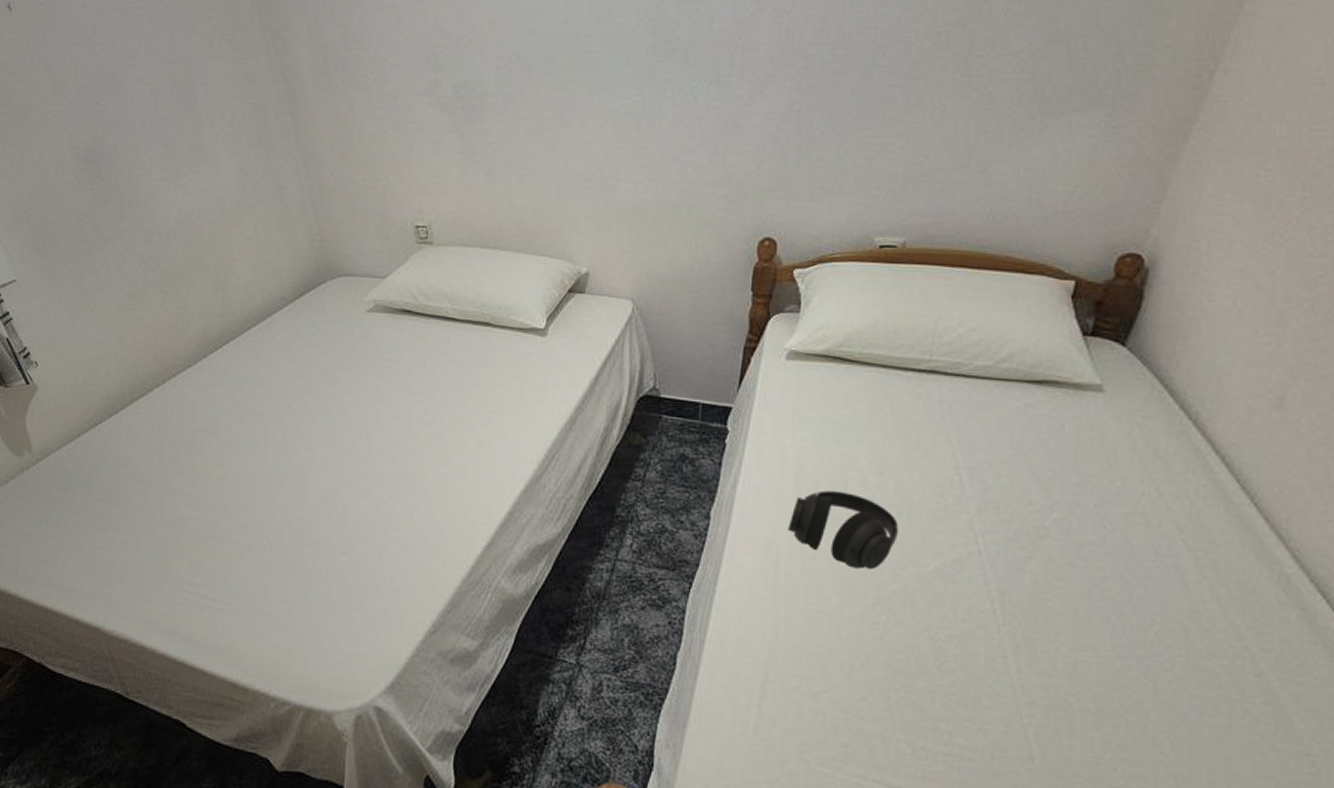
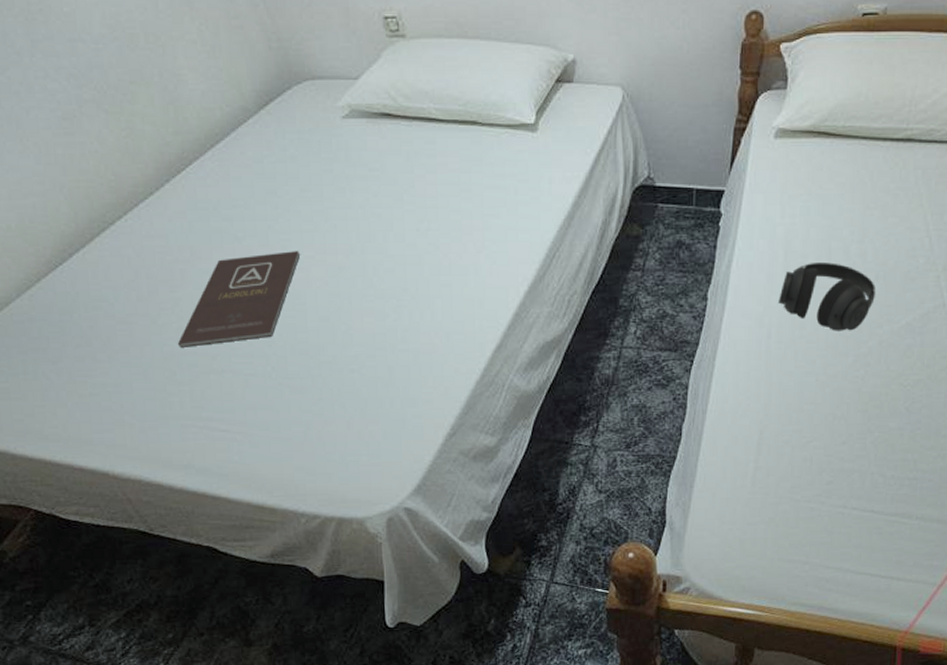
book: none [185,429,311,513] -> present [177,251,301,347]

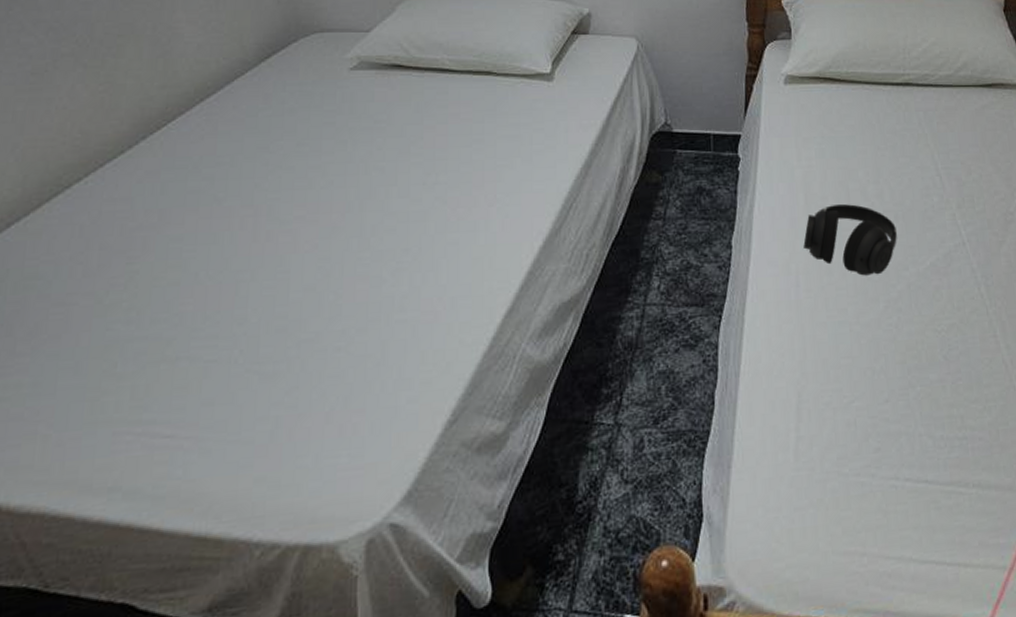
book: present [177,251,301,347] -> none [124,211,290,332]

